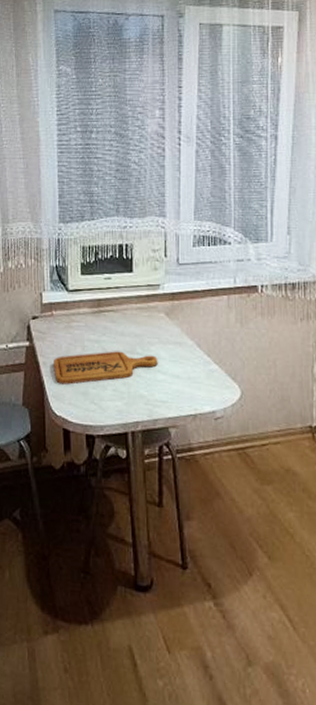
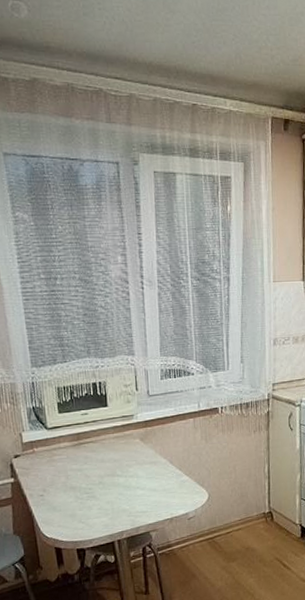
cutting board: present [53,351,158,385] -> none [40,475,137,511]

